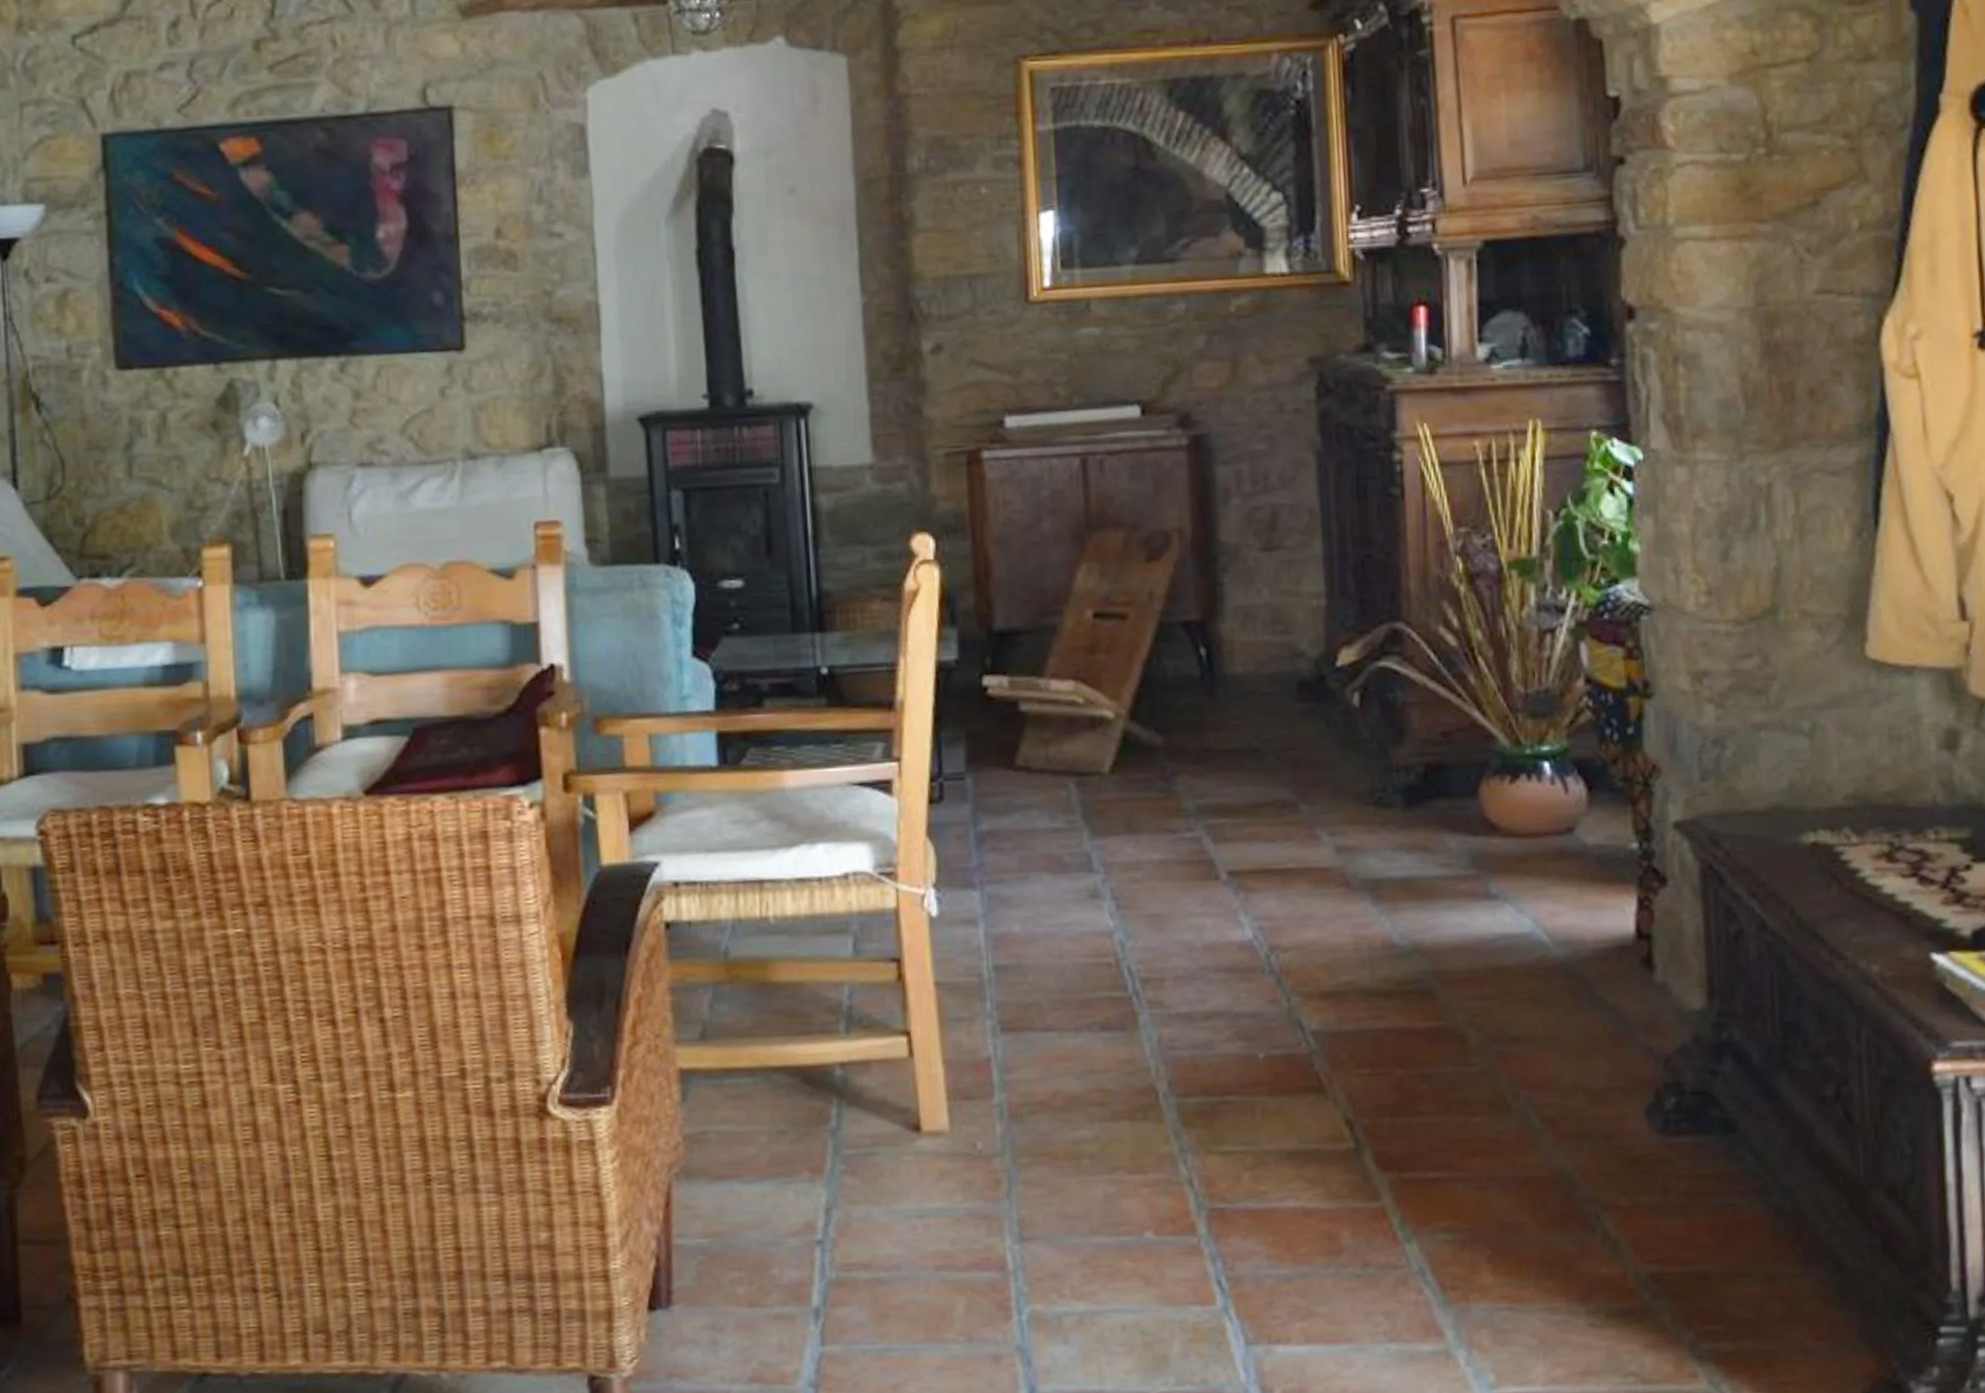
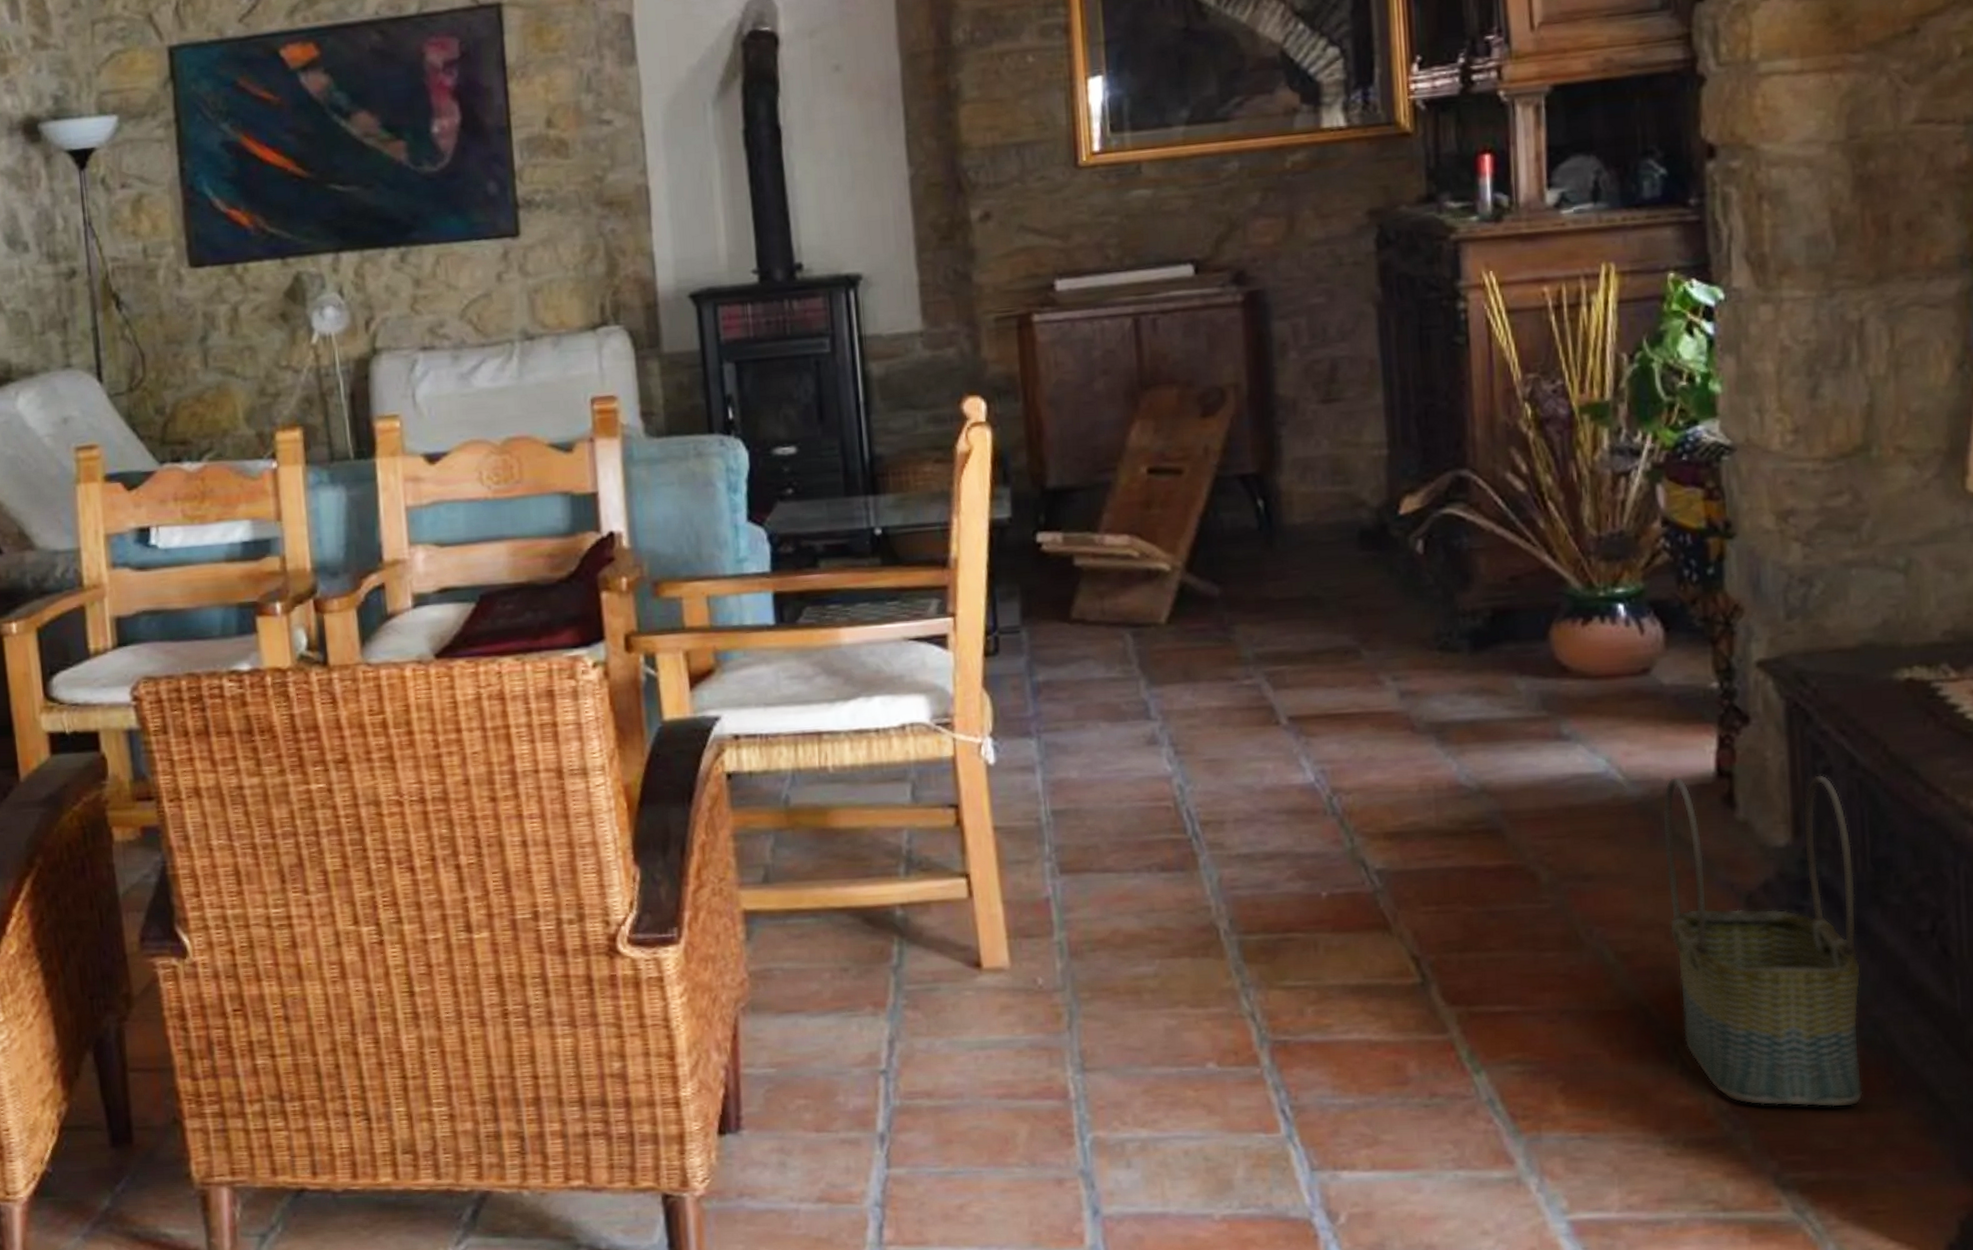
basket: none [1585,938,1774,1277] -> present [1662,775,1863,1108]

